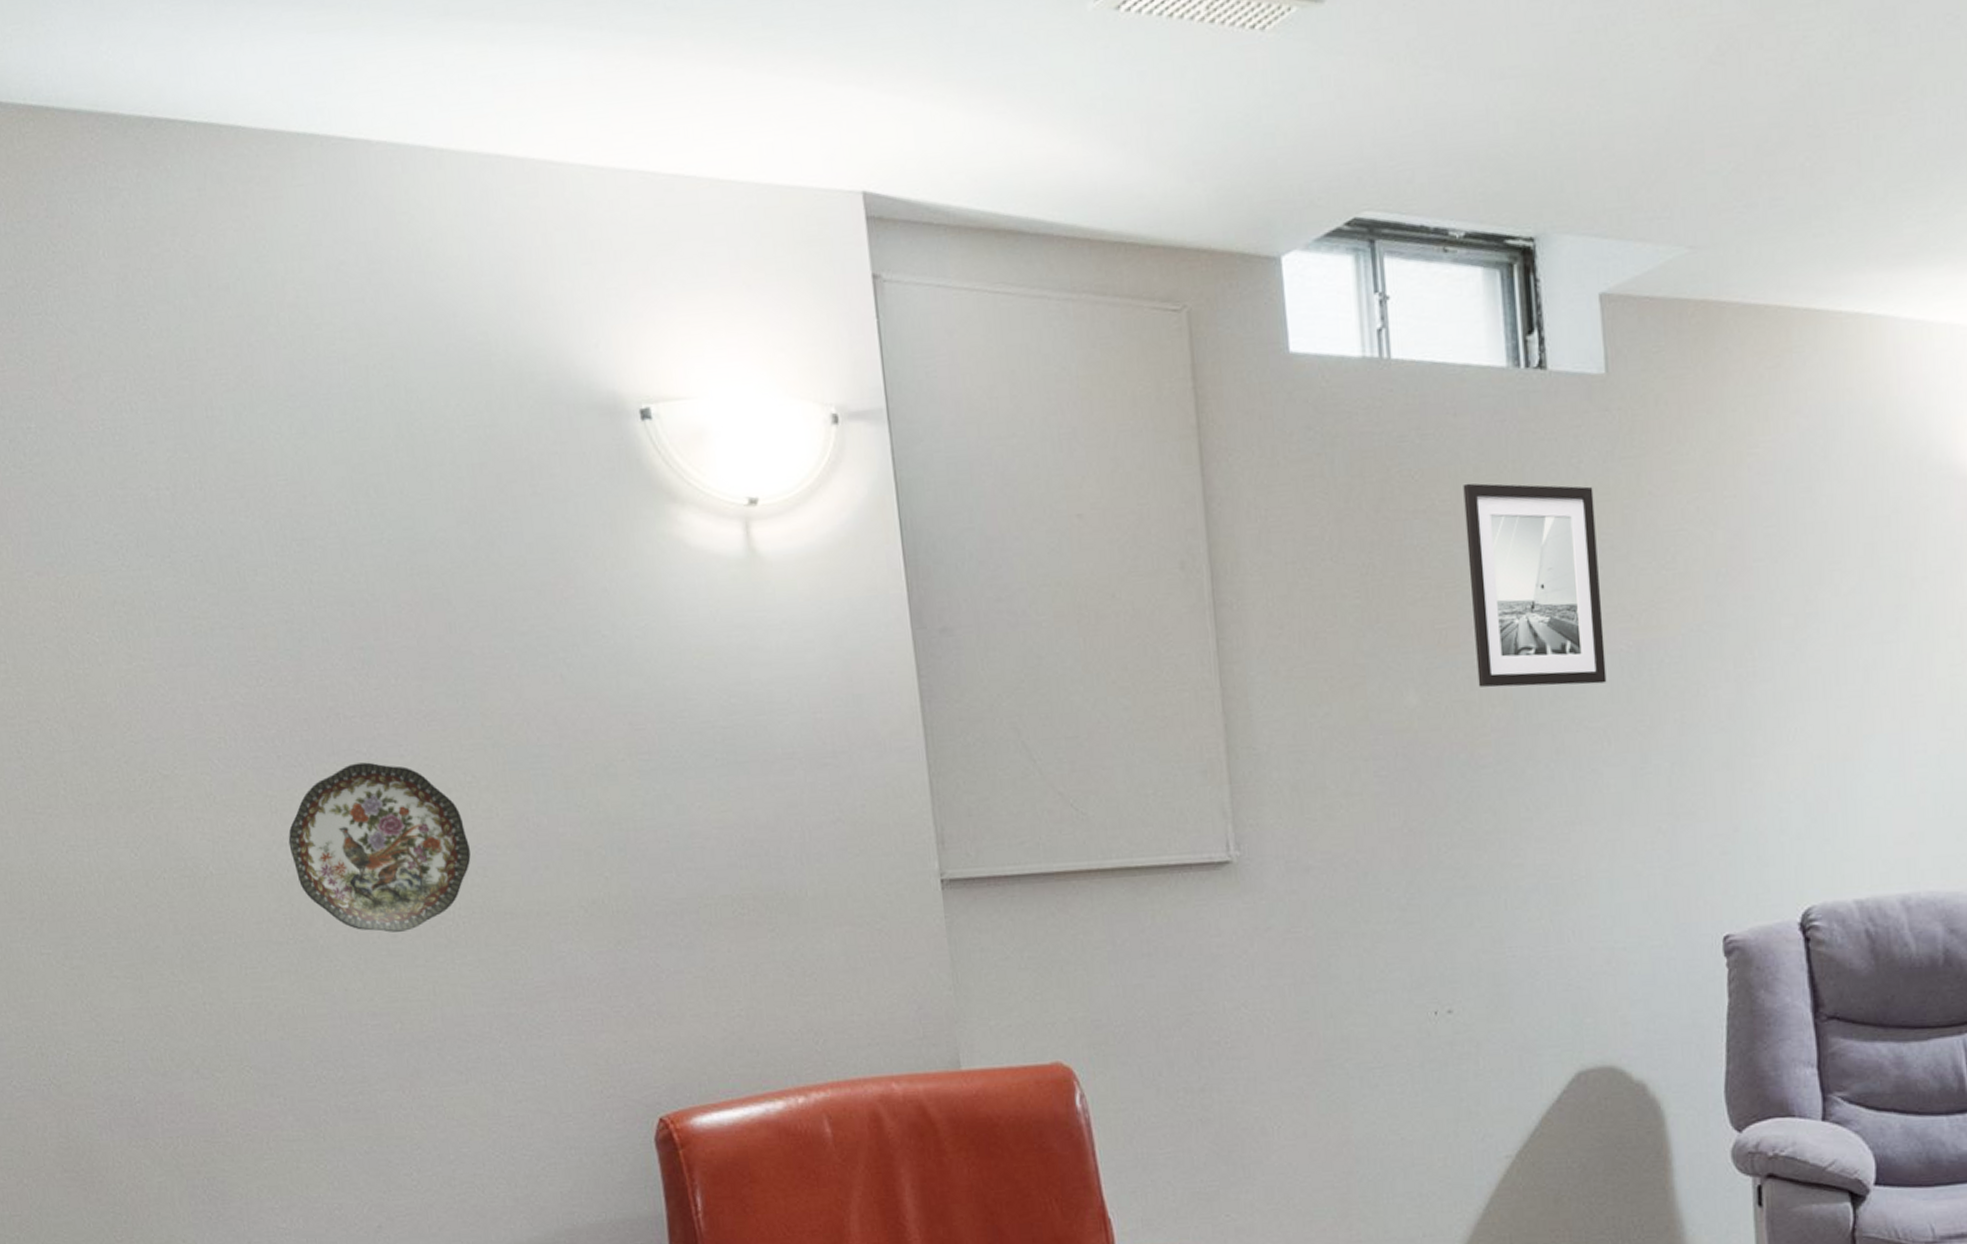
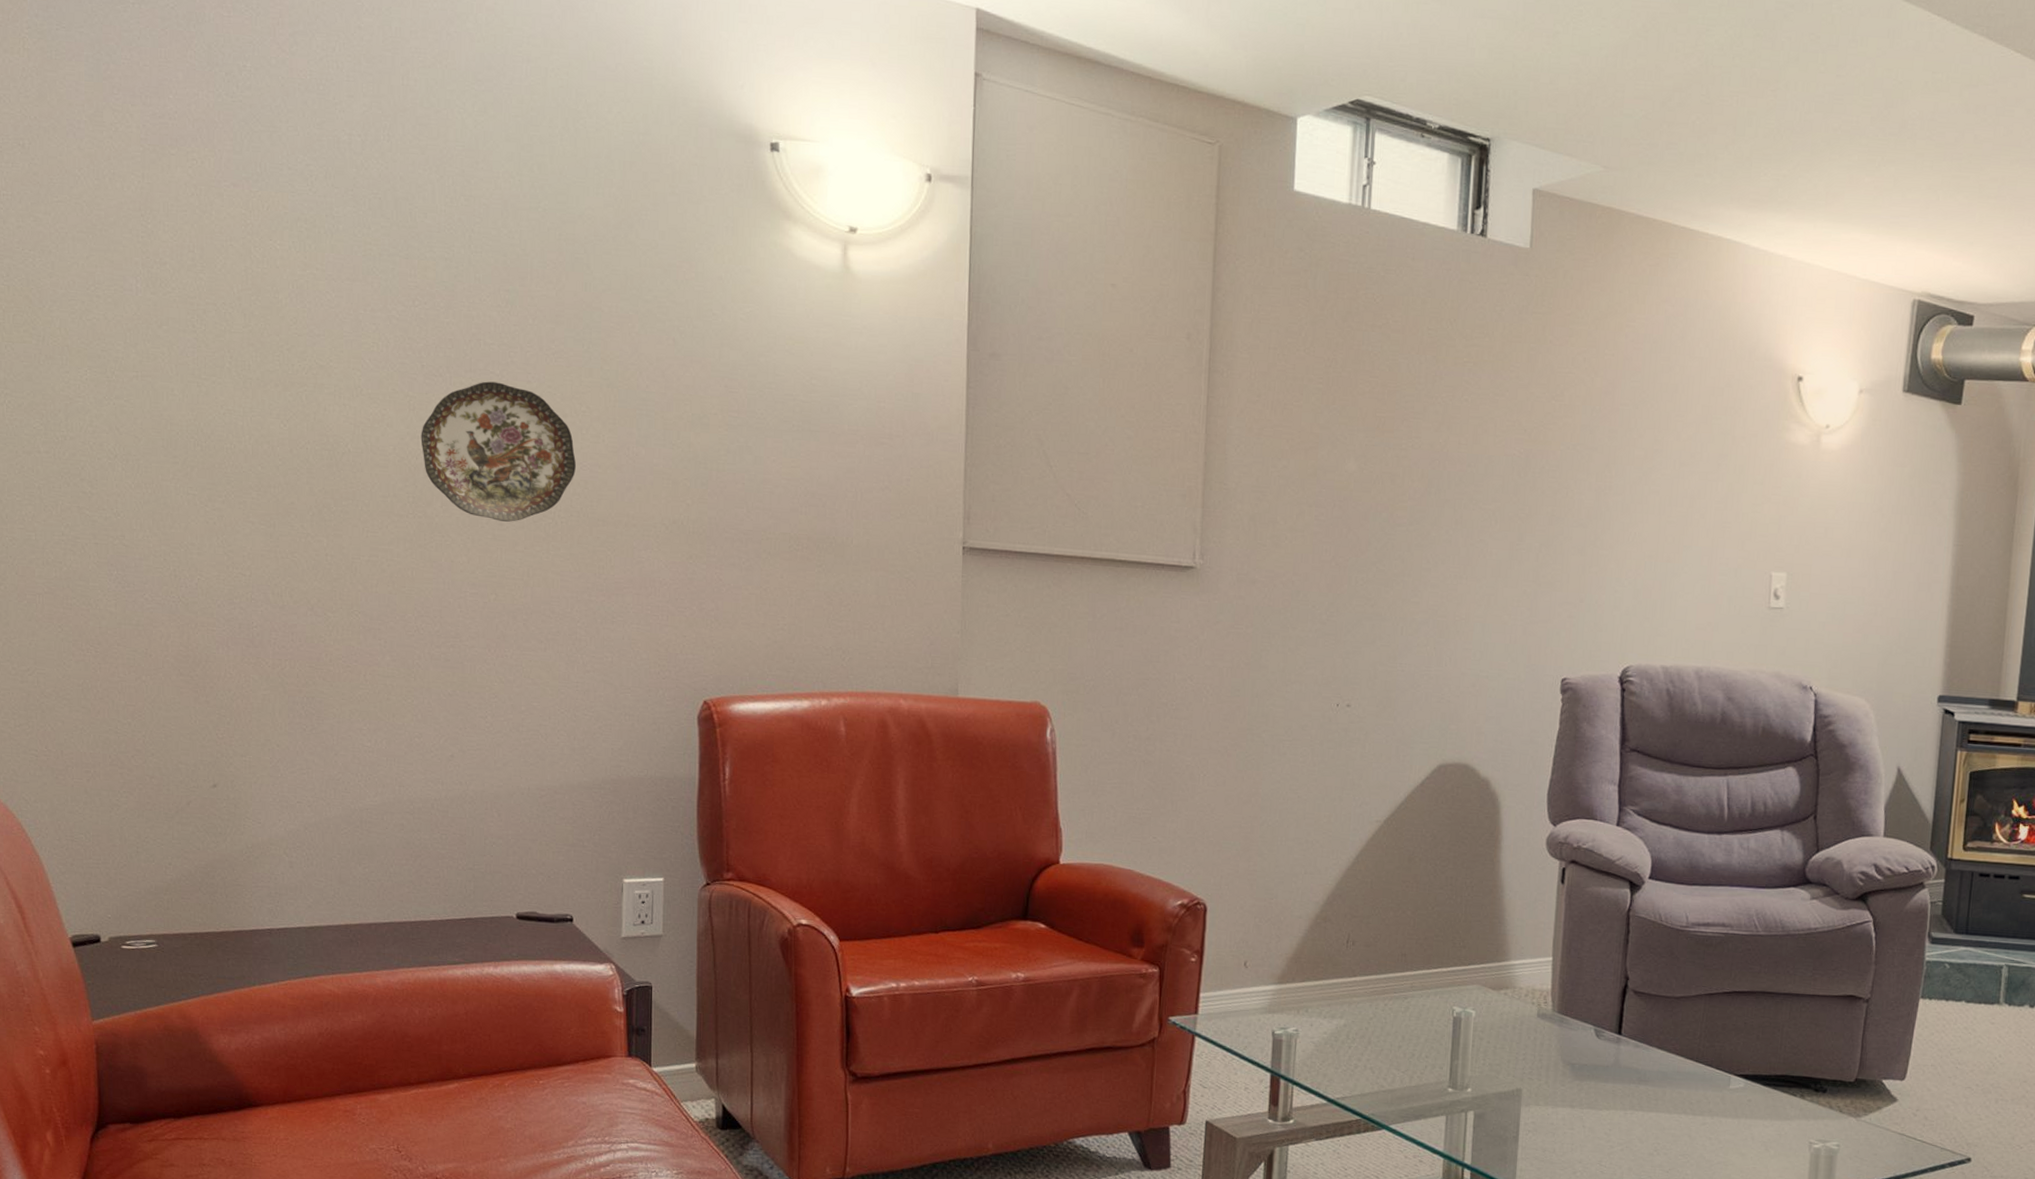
wall art: present [1463,483,1607,688] -> none [1403,311,1509,477]

